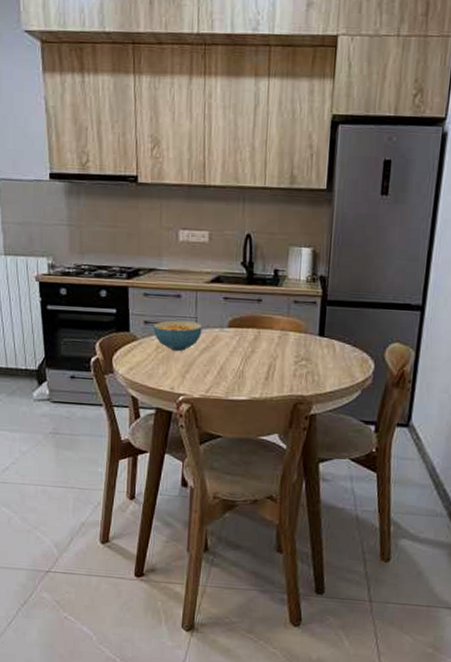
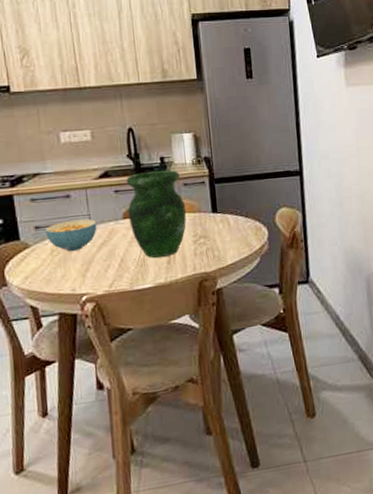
vase: none [234,282,293,373] -> present [126,170,187,258]

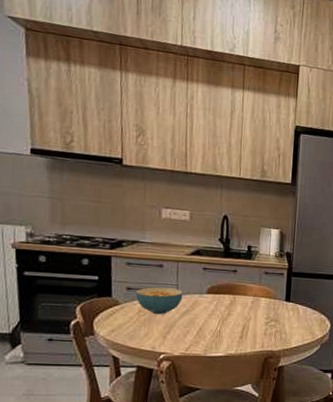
vase: present [126,170,187,258] -> none [212,256,264,333]

